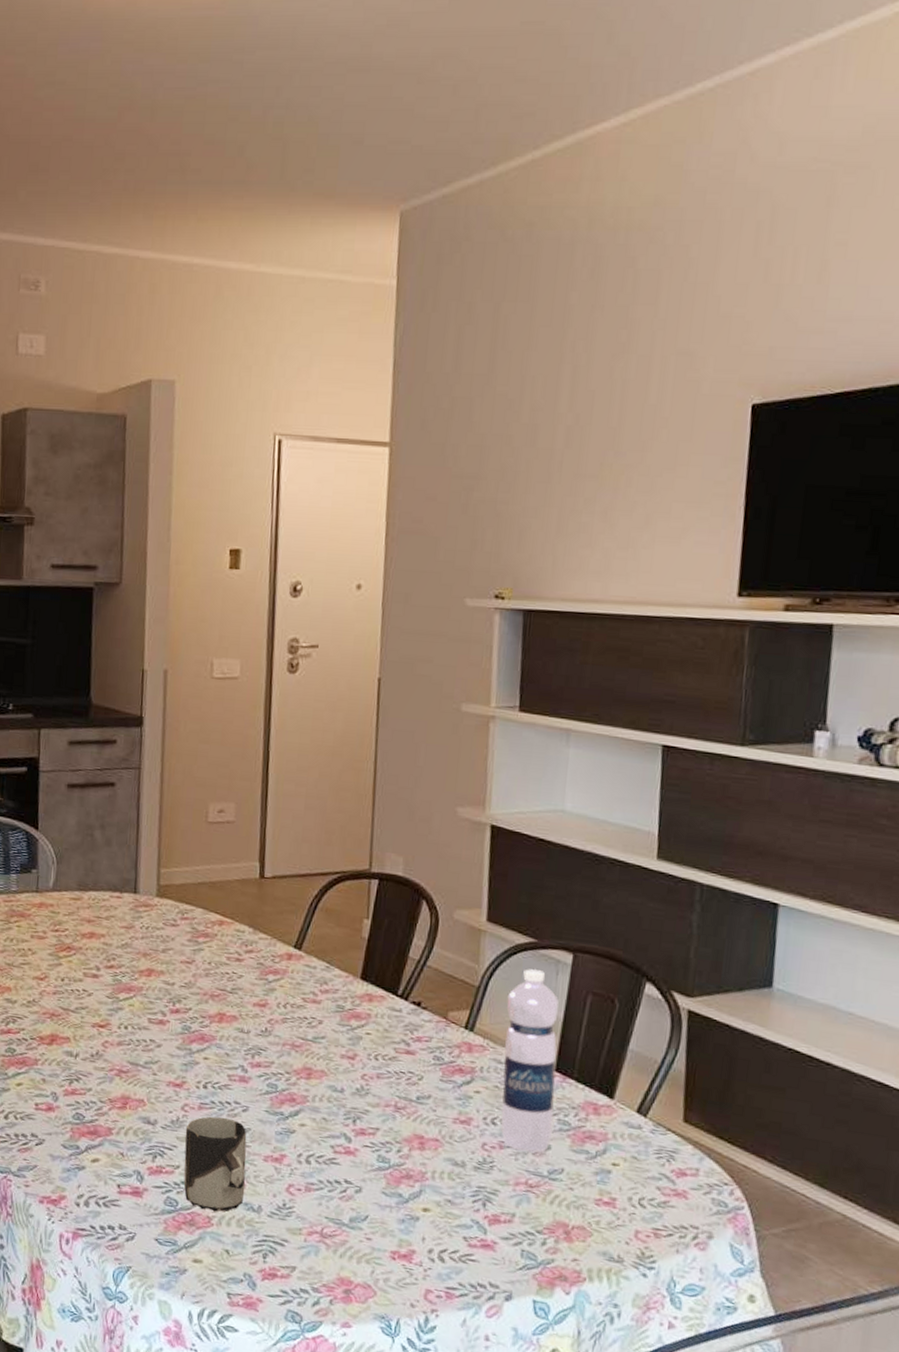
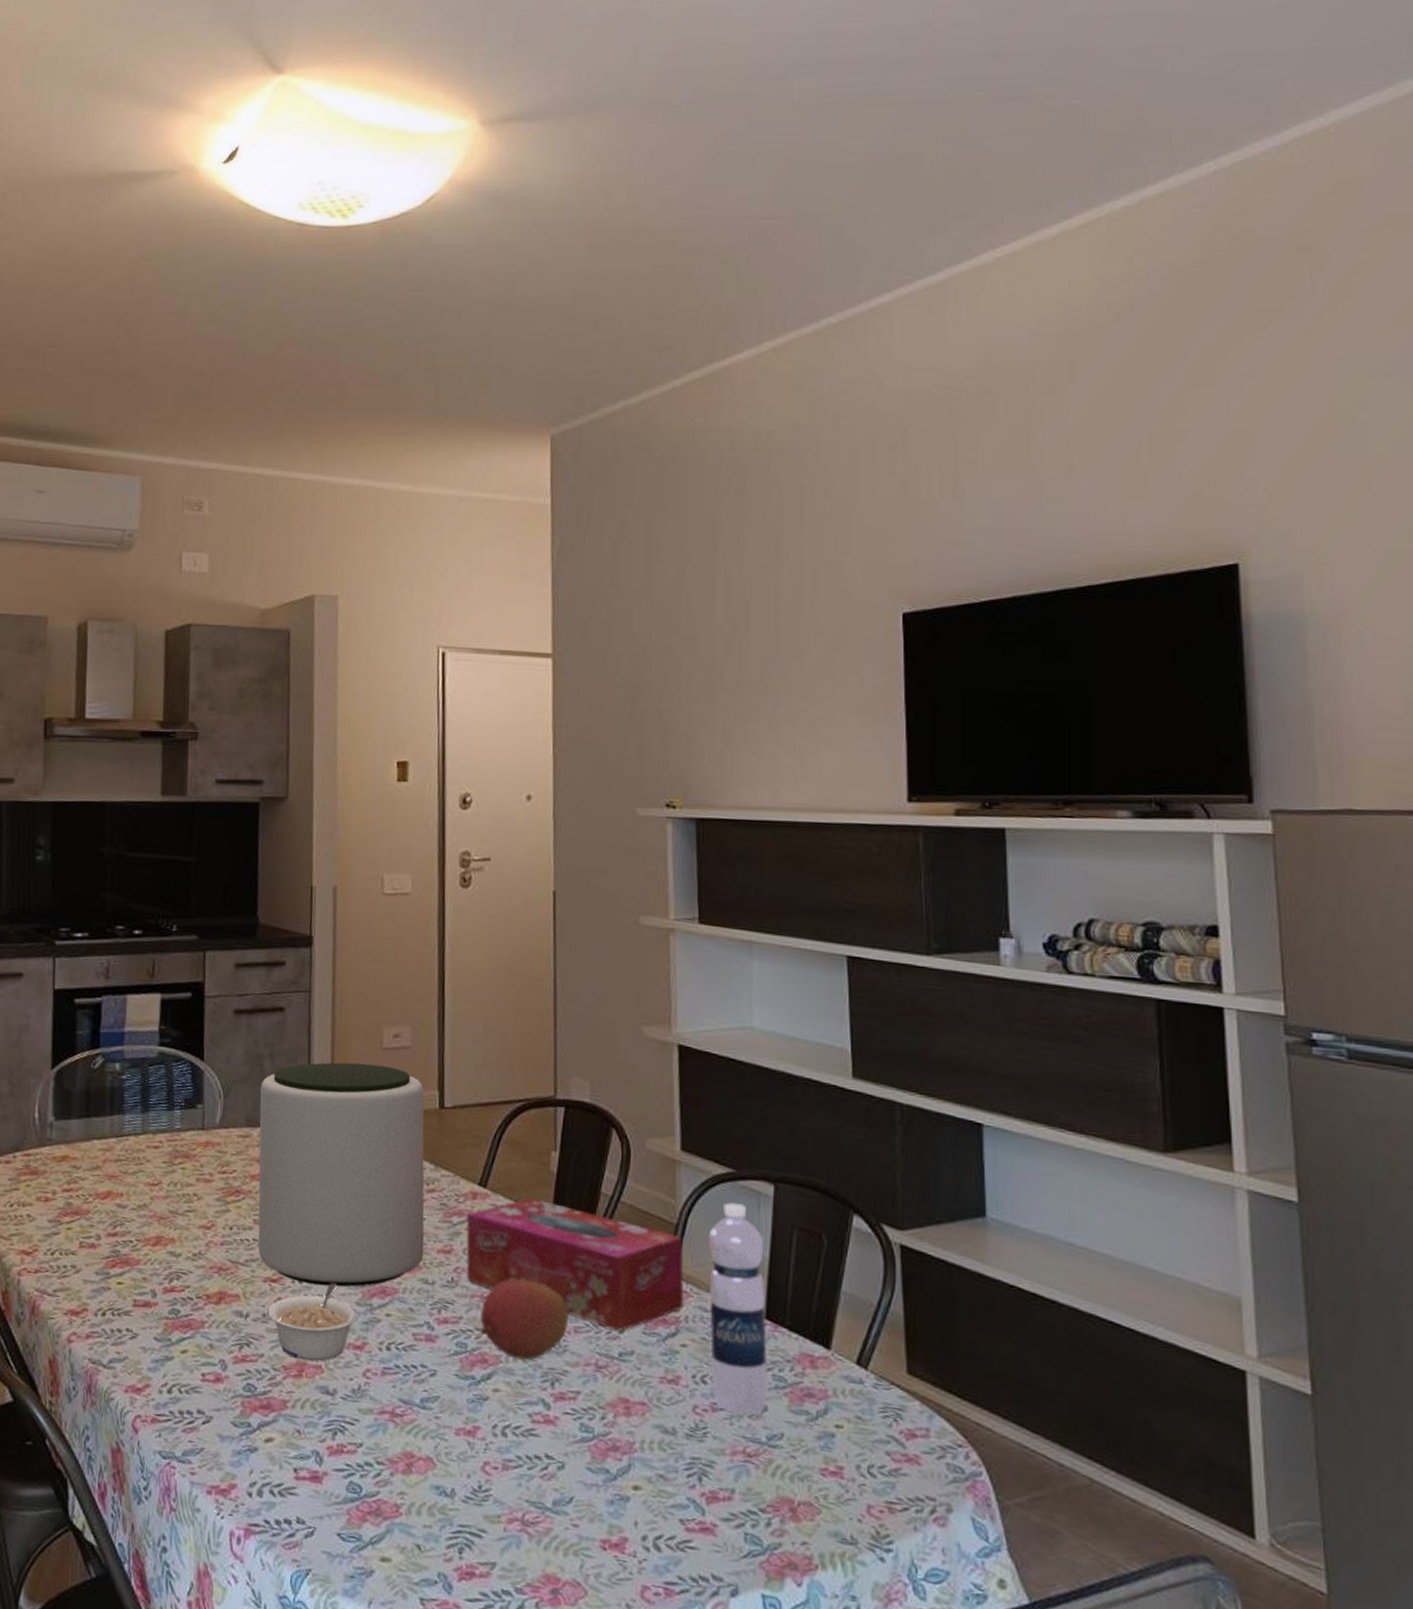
plant pot: none [87,834,246,1034] -> present [257,1062,425,1287]
legume: none [95,1029,179,1096] -> present [267,1283,359,1362]
cup: present [183,1116,247,1212] -> none [367,1383,436,1499]
tissue box: none [279,959,483,1079] -> present [466,1197,684,1332]
fruit: none [290,1030,372,1101] -> present [480,1279,568,1360]

